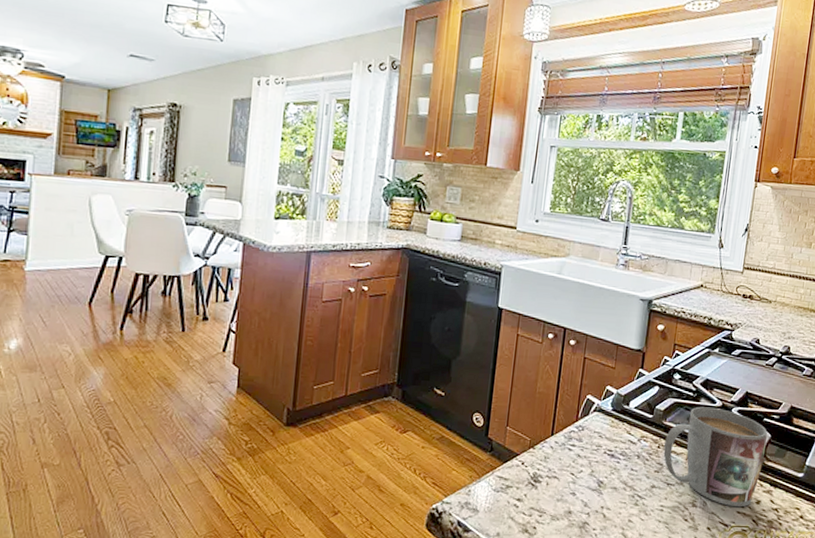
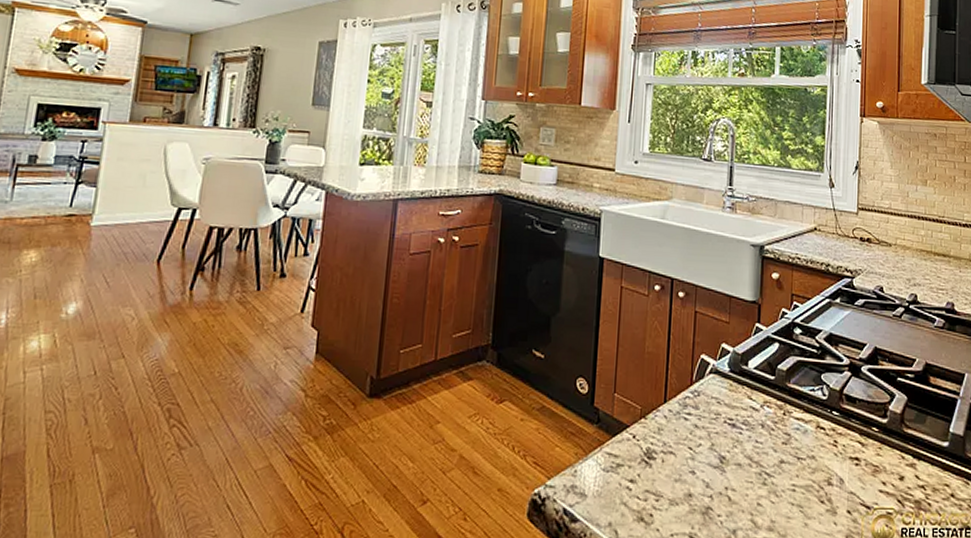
mug: present [663,406,767,508] -> none [790,365,903,485]

